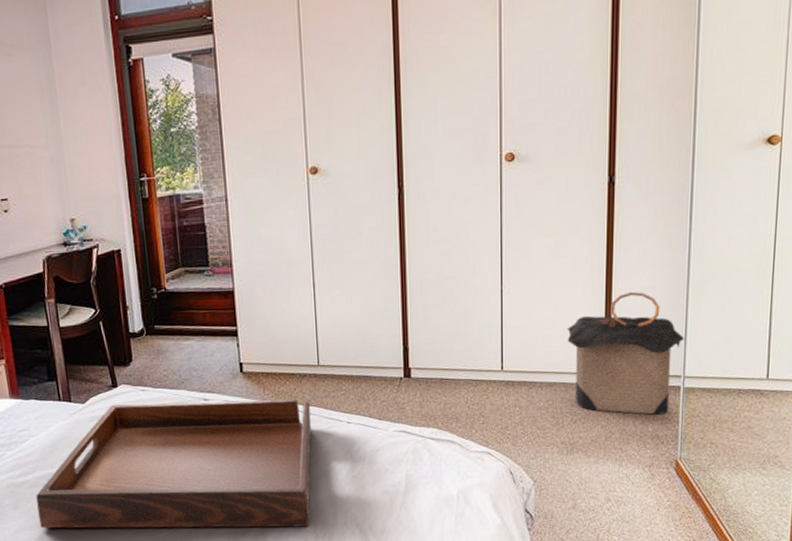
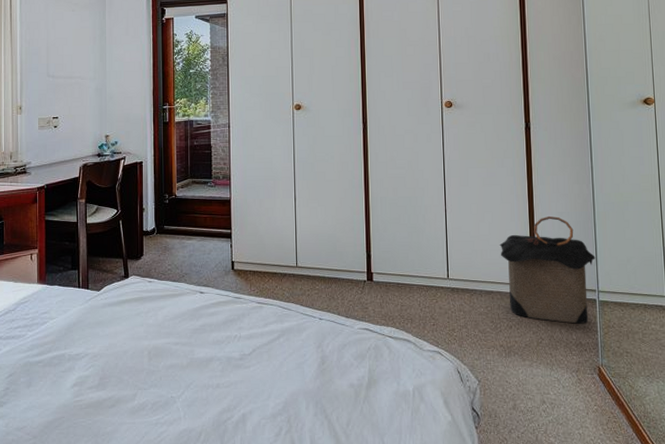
serving tray: present [36,399,312,529] -> none [48,293,289,416]

